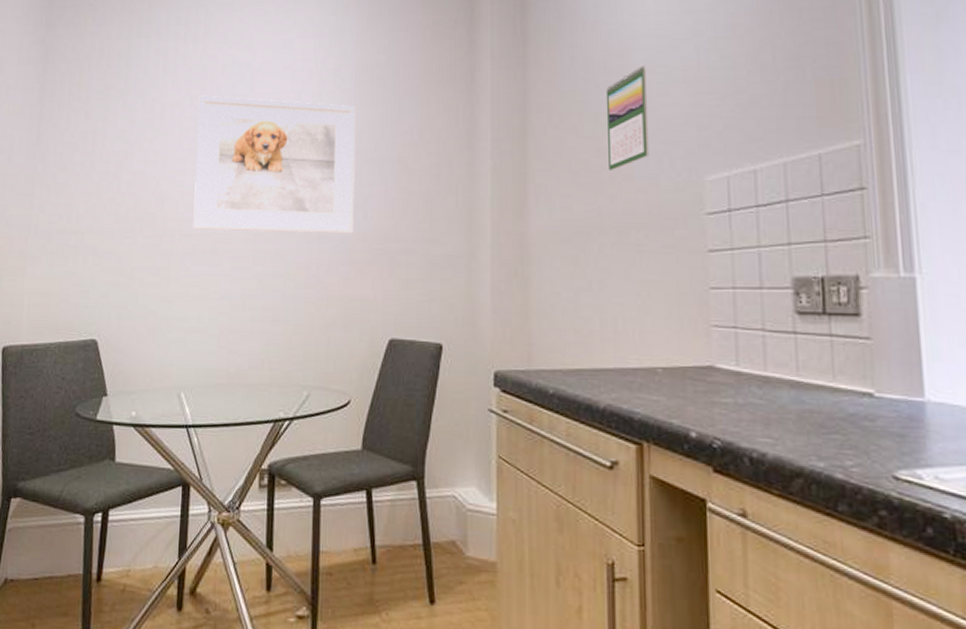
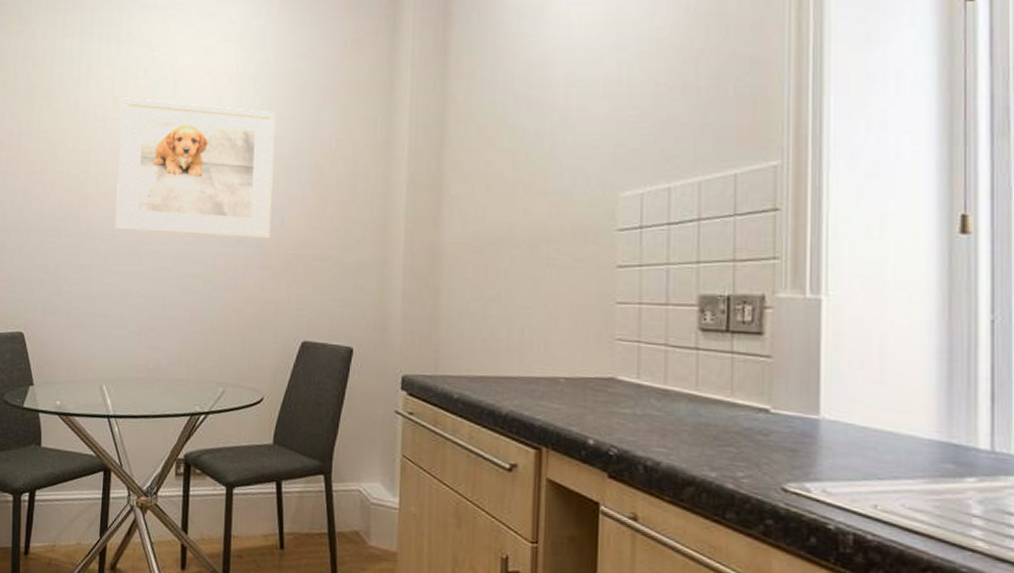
calendar: present [606,66,649,170] -> none [524,80,567,184]

